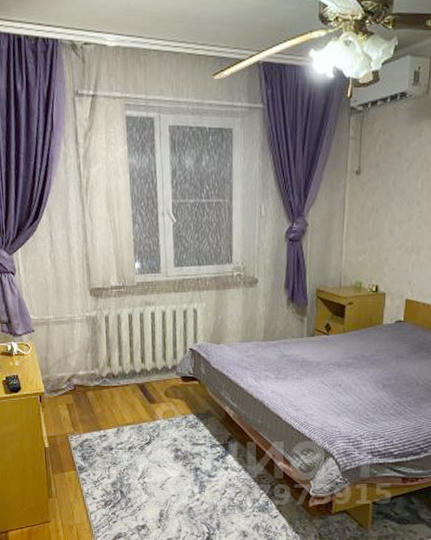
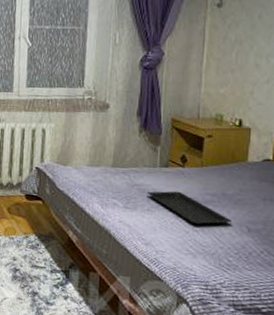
serving tray: none [296,358,370,387] -> present [147,191,232,226]

